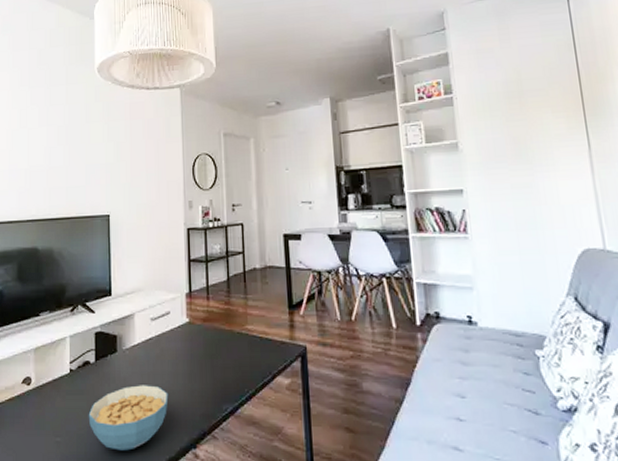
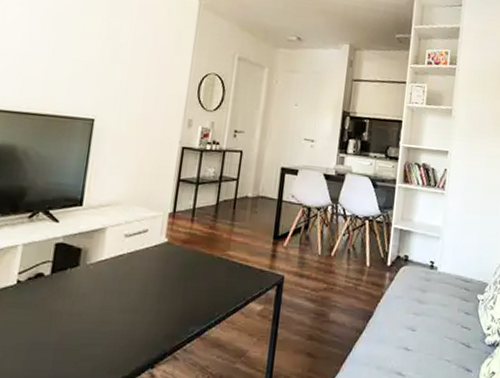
cereal bowl: present [88,385,168,451] -> none [32,302,132,369]

